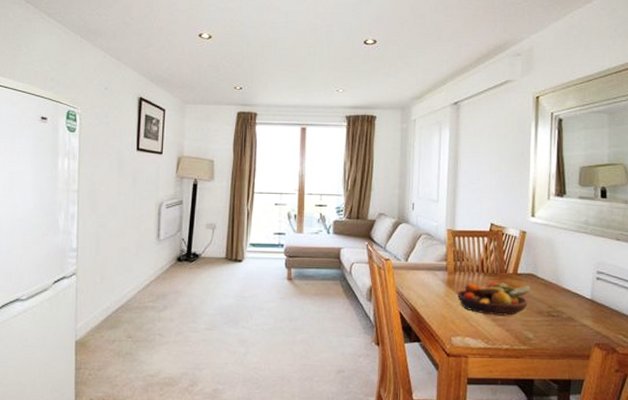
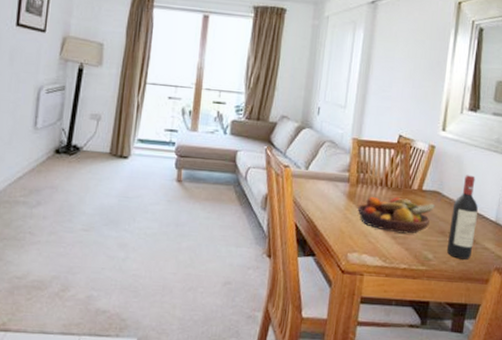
wine bottle: none [547,257,573,337] -> present [447,175,478,260]

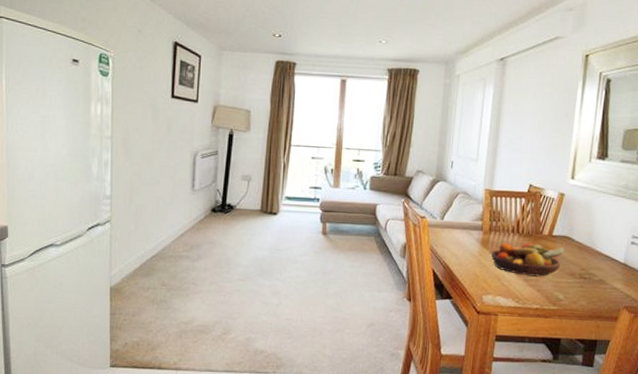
wine bottle: present [447,175,478,260] -> none [577,220,607,299]

